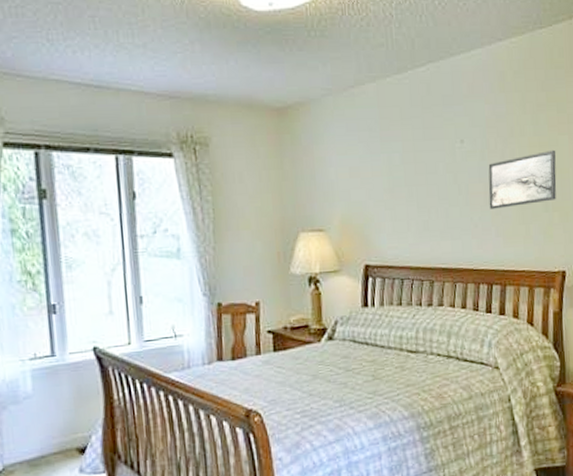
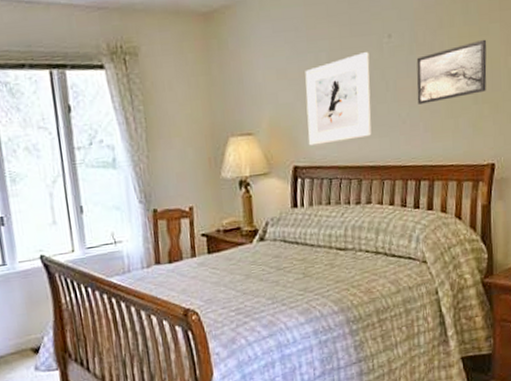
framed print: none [378,156,444,245] -> present [305,52,372,146]

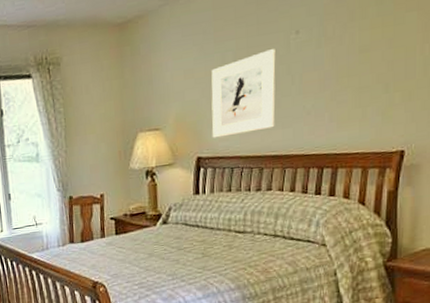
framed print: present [416,39,487,104] -> none [323,28,402,96]

